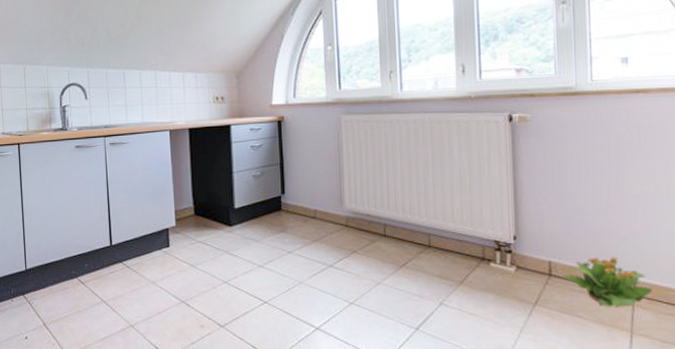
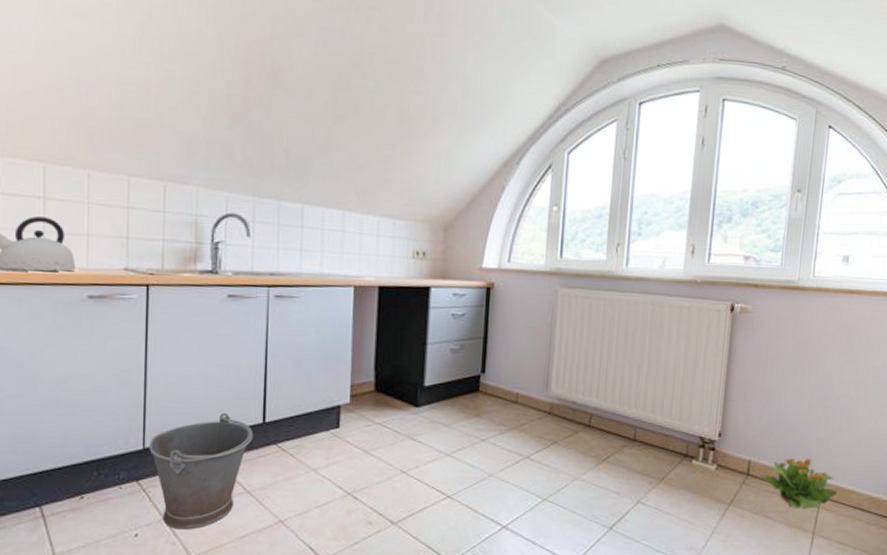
bucket: none [29,239,104,333] -> present [149,413,254,530]

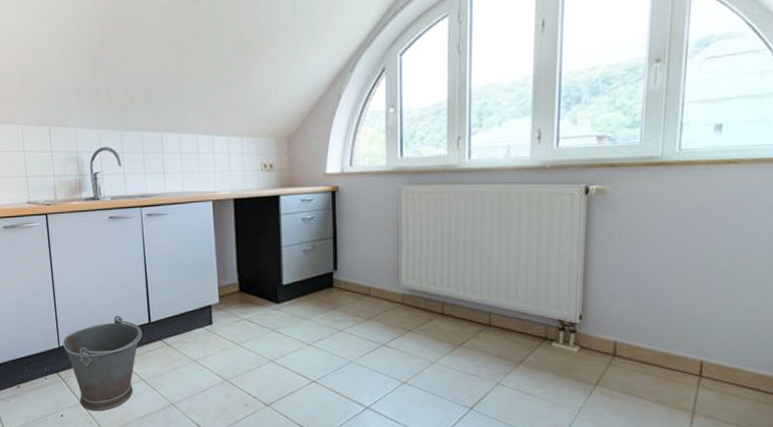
potted flower: present [760,458,838,510] -> none [628,337,720,389]

